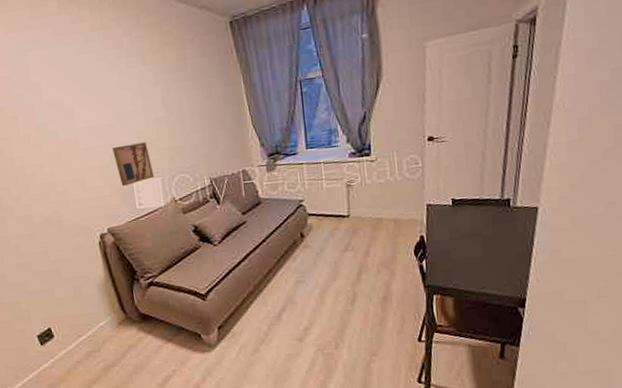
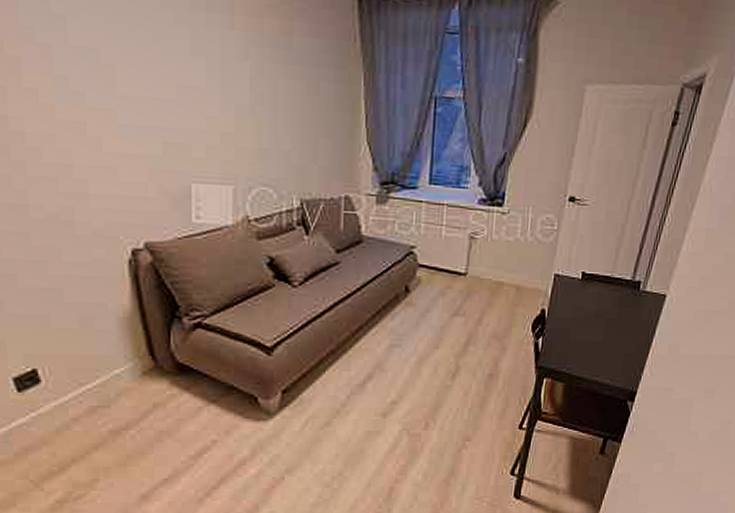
wall art: present [112,142,155,186] -> none [167,132,224,189]

